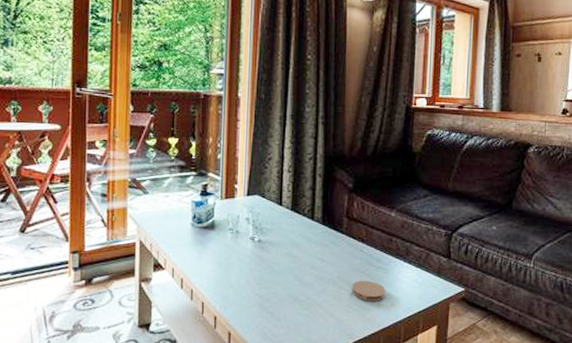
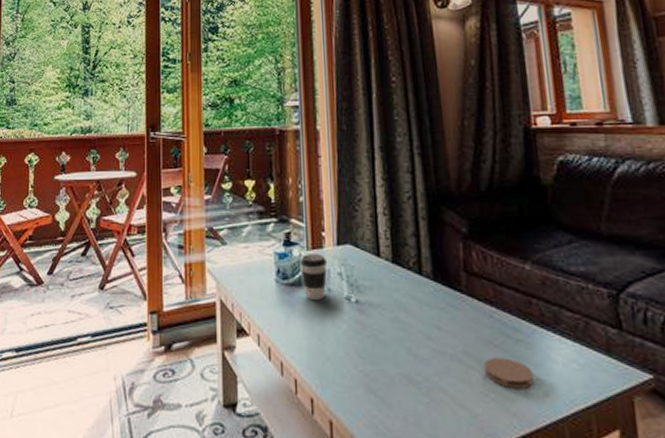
coffee cup: none [214,203,238,240] -> present [299,254,328,300]

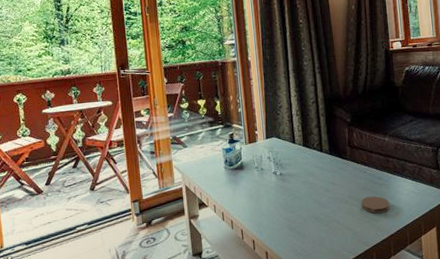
coffee cup: present [299,254,328,300] -> none [241,146,260,177]

